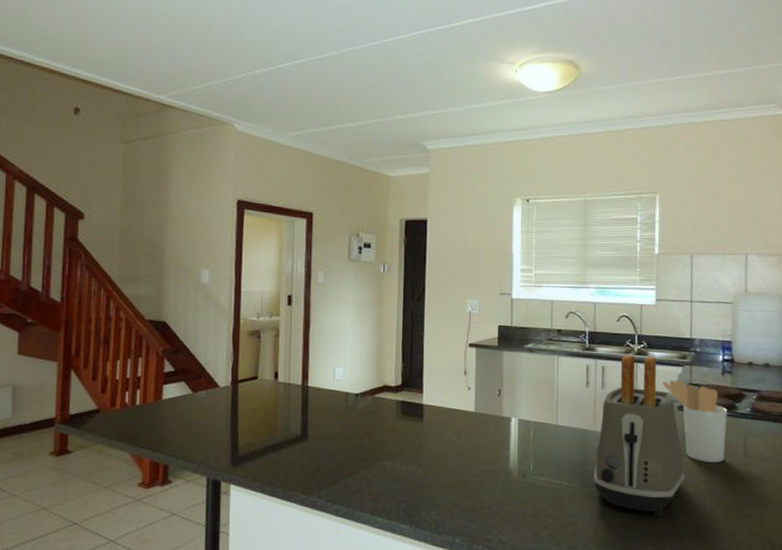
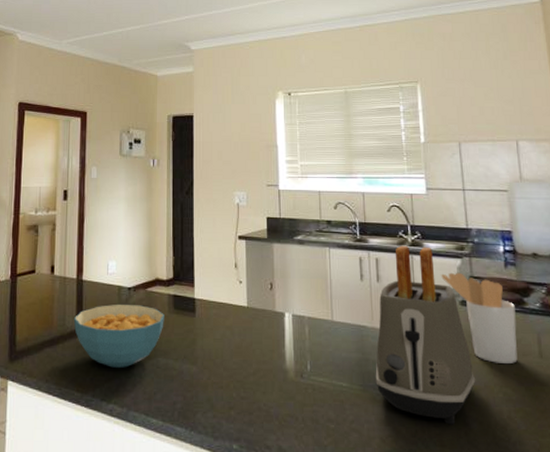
cereal bowl: none [298,410,392,471] -> present [73,305,164,368]

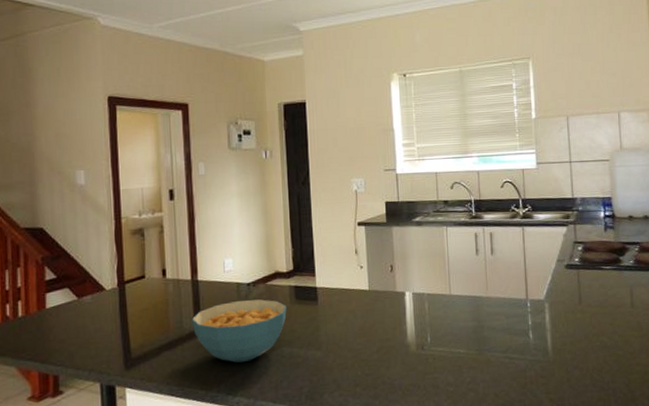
toaster: present [375,245,476,425] -> none [490,218,578,375]
utensil holder: present [441,272,518,364] -> none [549,239,613,317]

